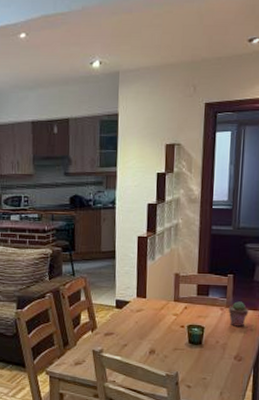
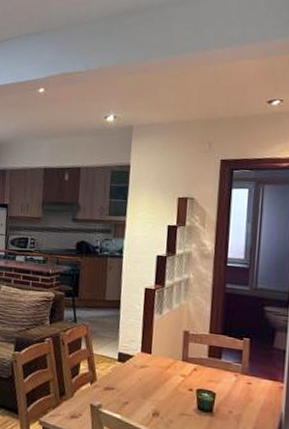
potted succulent: present [228,301,249,327] -> none [243,368,268,398]

